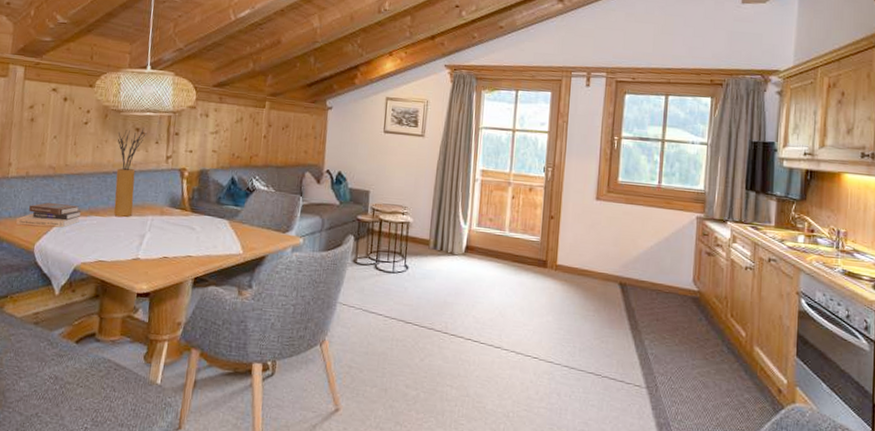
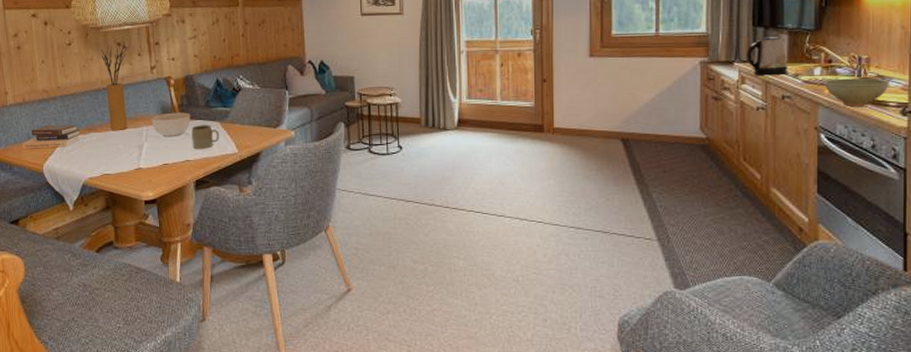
bowl: none [157,204,200,231] -> present [150,112,191,138]
mug: none [196,221,227,247] -> present [191,125,220,150]
kettle: none [739,200,775,240] -> present [747,36,788,76]
bowl: none [806,248,865,277] -> present [823,78,891,106]

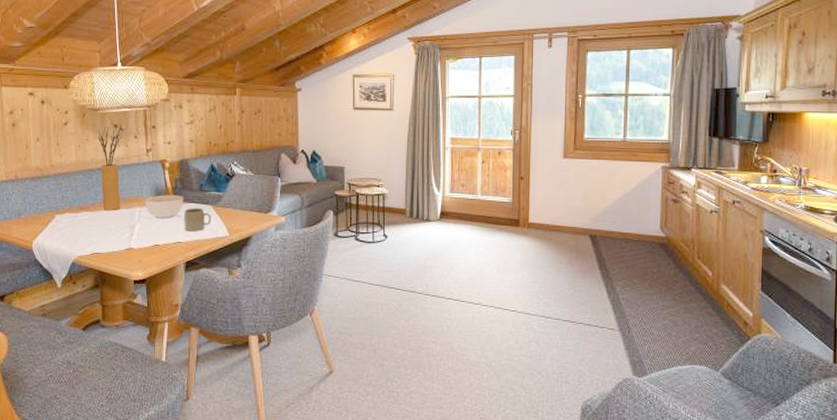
books: present [21,125,80,150] -> none [11,203,71,227]
kettle: present [747,36,788,76] -> none [703,146,739,182]
bowl: present [823,78,891,106] -> none [769,187,826,213]

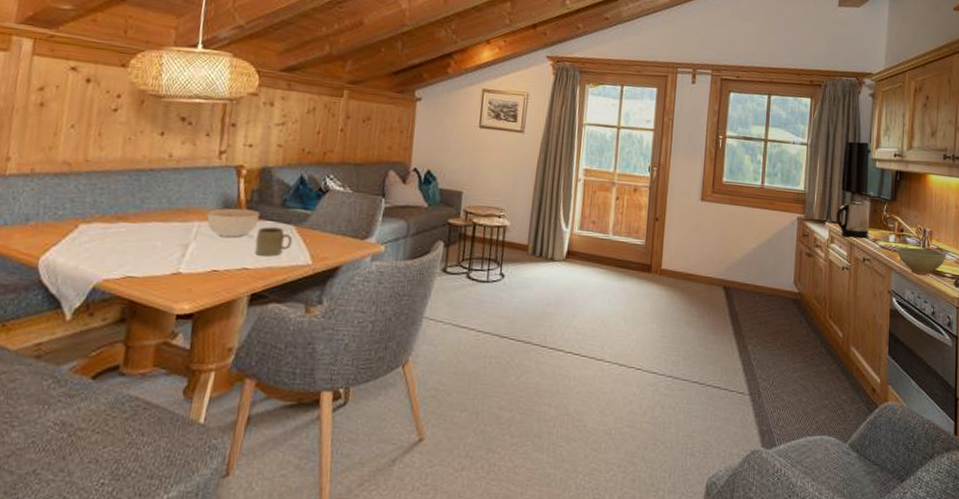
vase: present [97,124,125,211] -> none [149,117,195,224]
kettle: none [703,146,739,182] -> present [836,201,869,239]
bowl: none [769,187,826,213] -> present [896,247,947,275]

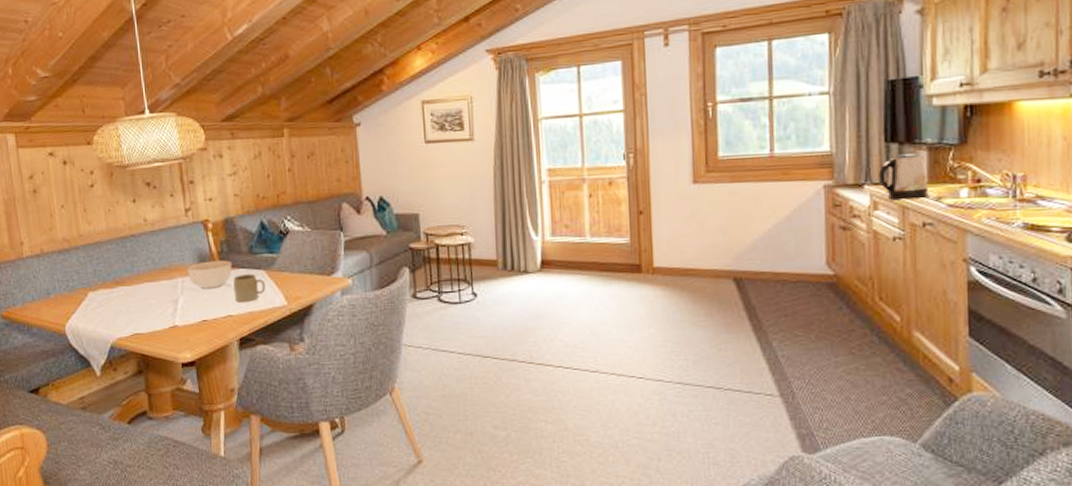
bowl: present [896,247,947,275] -> none [971,199,1053,233]

